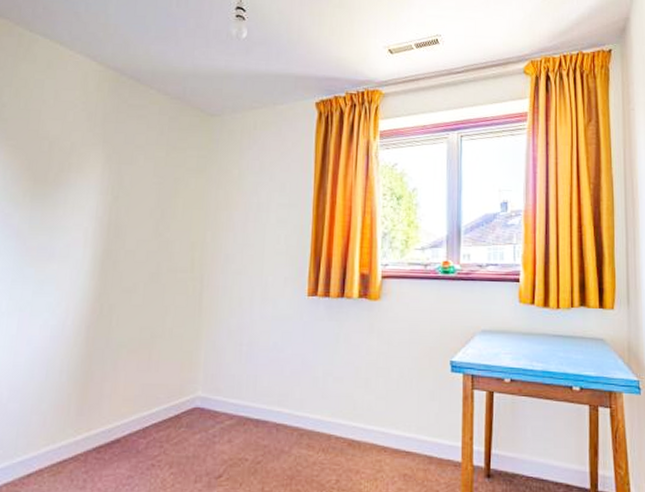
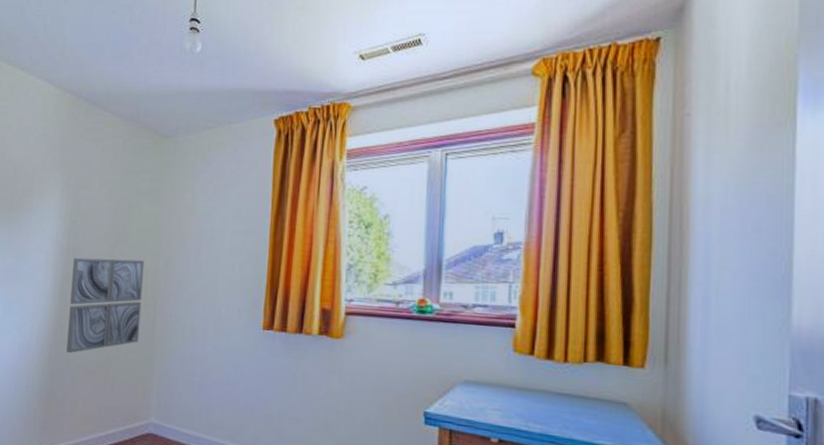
wall art: none [106,233,191,333] -> present [66,257,145,354]

